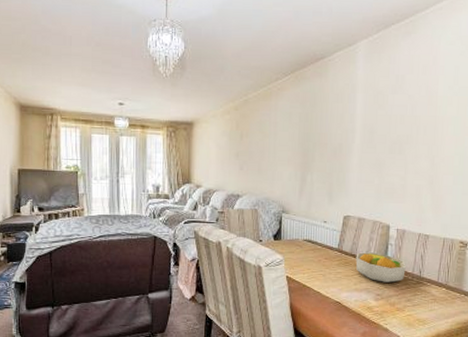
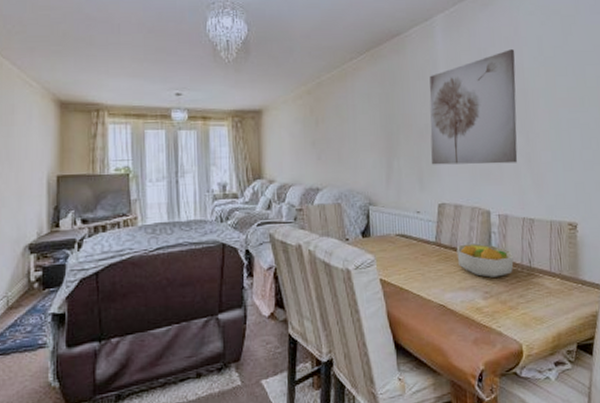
wall art: none [341,78,431,184] -> present [429,49,518,165]

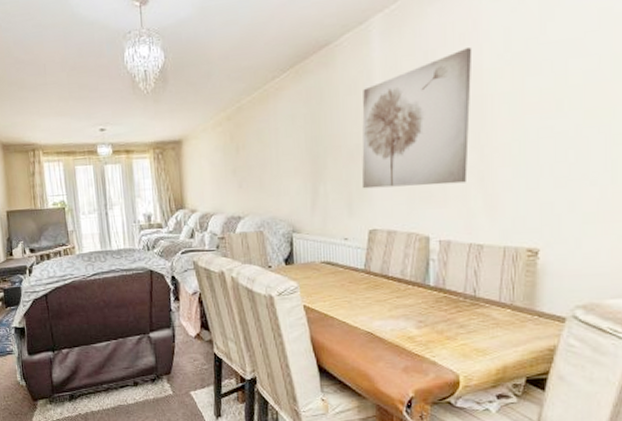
fruit bowl: present [456,243,514,278] -> none [388,271,455,307]

